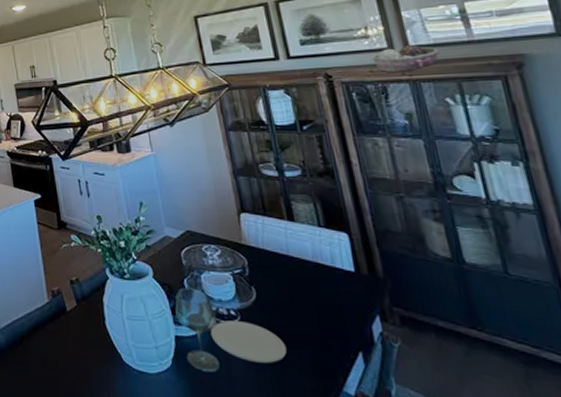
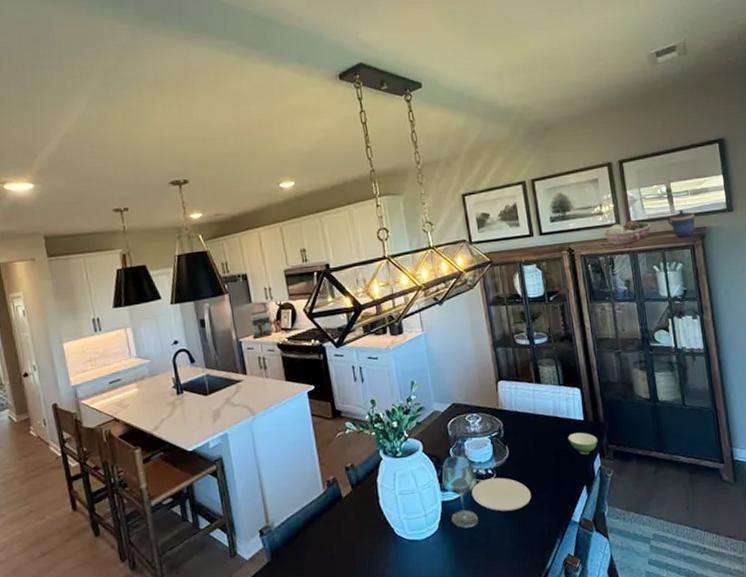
bowl: none [333,285,377,315] -> present [567,432,598,455]
decorative jar: none [463,33,508,65] -> present [667,209,695,237]

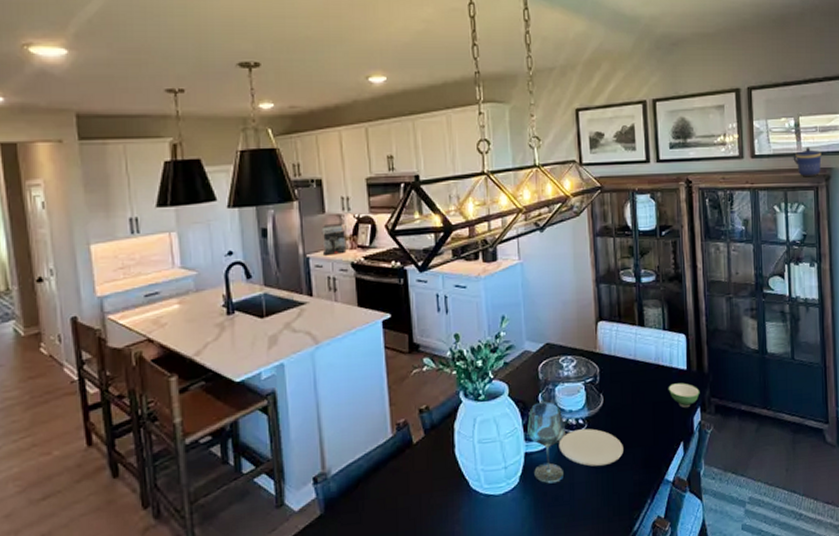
decorative basket: present [604,219,651,246] -> none [726,153,775,181]

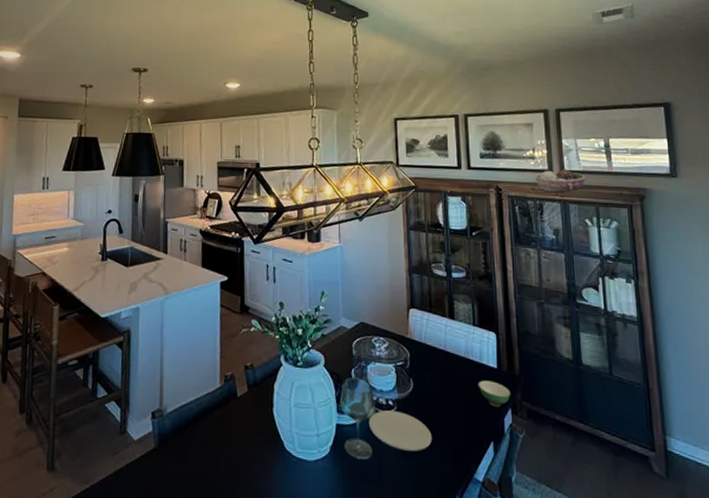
coffee maker: present [321,223,347,255] -> none [179,195,199,222]
decorative basket: none [726,153,775,181] -> present [535,169,585,193]
decorative jar: present [793,147,822,176] -> none [604,167,634,195]

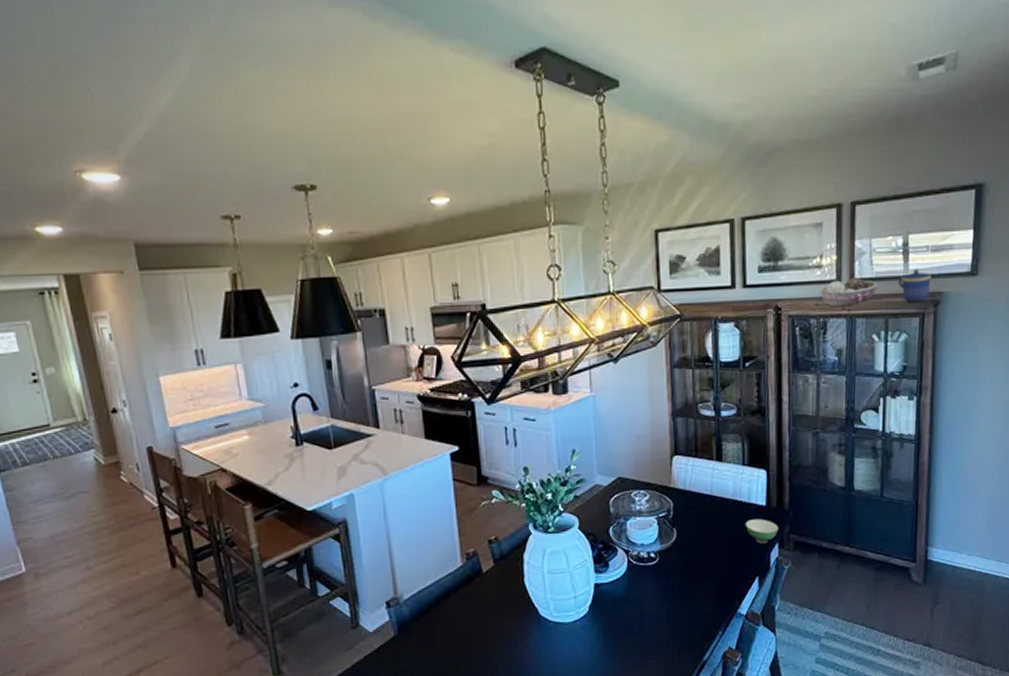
wine glass: present [340,377,377,460] -> none [598,535,637,614]
plate: present [368,410,432,452] -> none [629,562,696,599]
decorative jar: none [604,167,634,195] -> present [898,269,932,302]

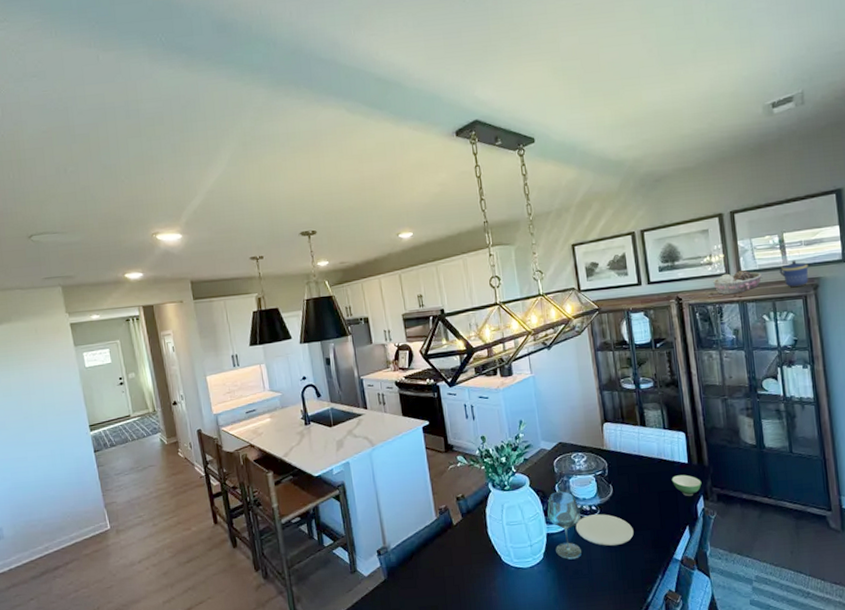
wine glass: none [598,535,637,614] -> present [547,491,582,560]
plate: none [629,562,696,599] -> present [575,514,634,547]

